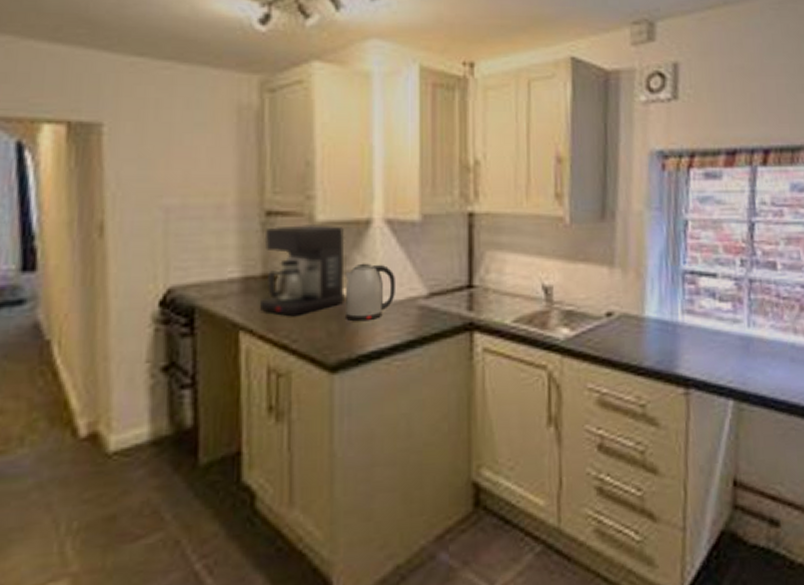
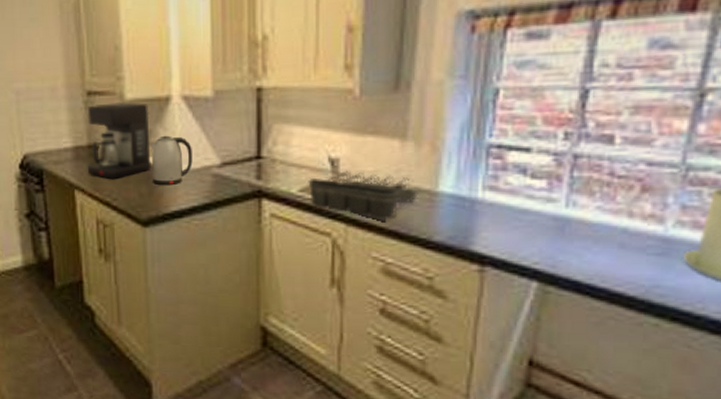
dish rack: none [522,298,629,348] -> present [308,170,420,220]

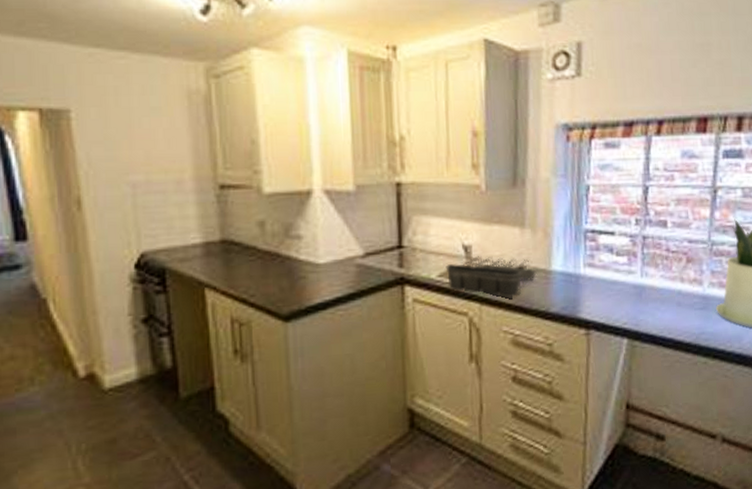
coffee maker: present [87,101,151,179] -> none [220,195,292,275]
kettle: present [150,135,193,186] -> none [291,228,336,279]

